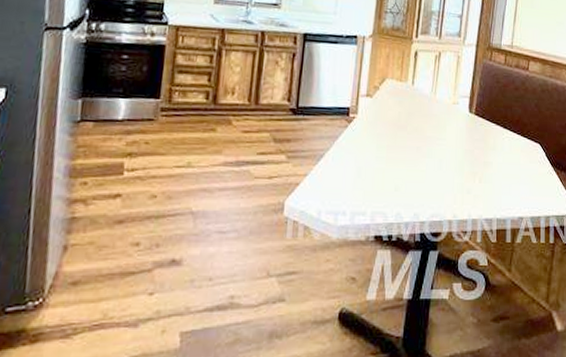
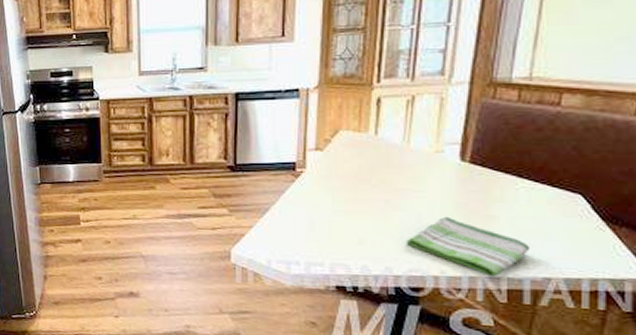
dish towel: none [430,163,511,219] -> present [406,216,531,278]

